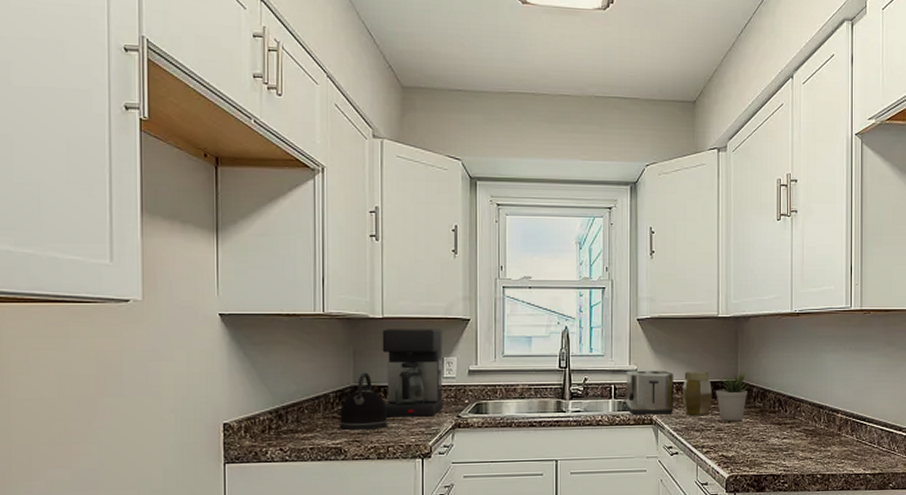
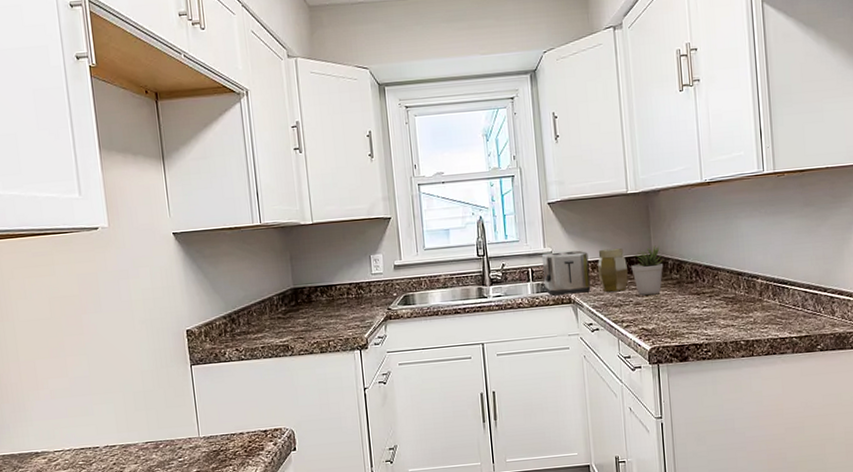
kettle: present [339,372,388,431] -> none [283,274,327,329]
coffee maker: present [382,329,443,418] -> none [313,229,374,315]

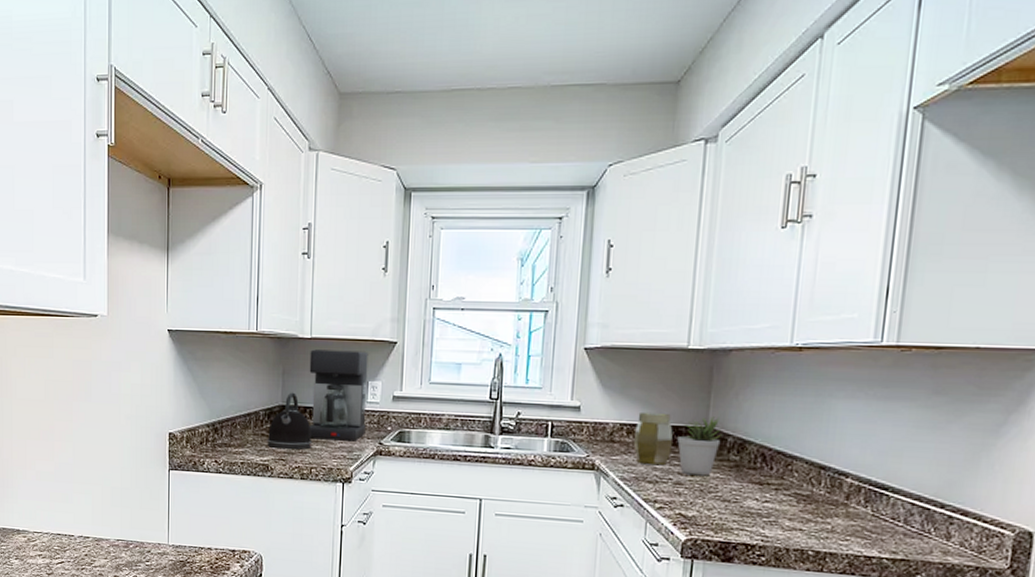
kettle: none [283,274,327,329] -> present [267,392,312,450]
coffee maker: none [313,229,374,315] -> present [309,349,369,442]
toaster: present [541,250,591,296] -> none [564,406,625,460]

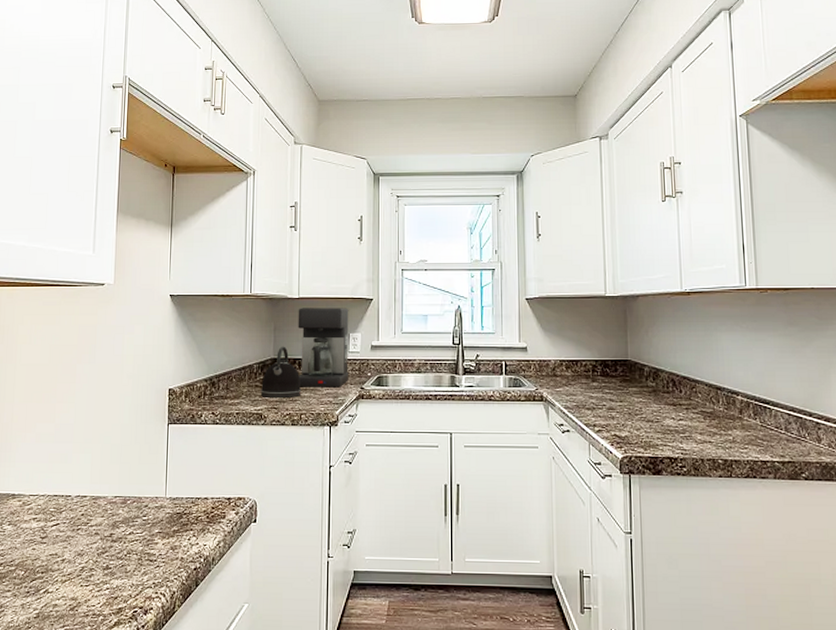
jar: present [633,411,673,466] -> none [572,349,602,394]
potted plant: present [677,416,723,476] -> none [606,351,641,401]

